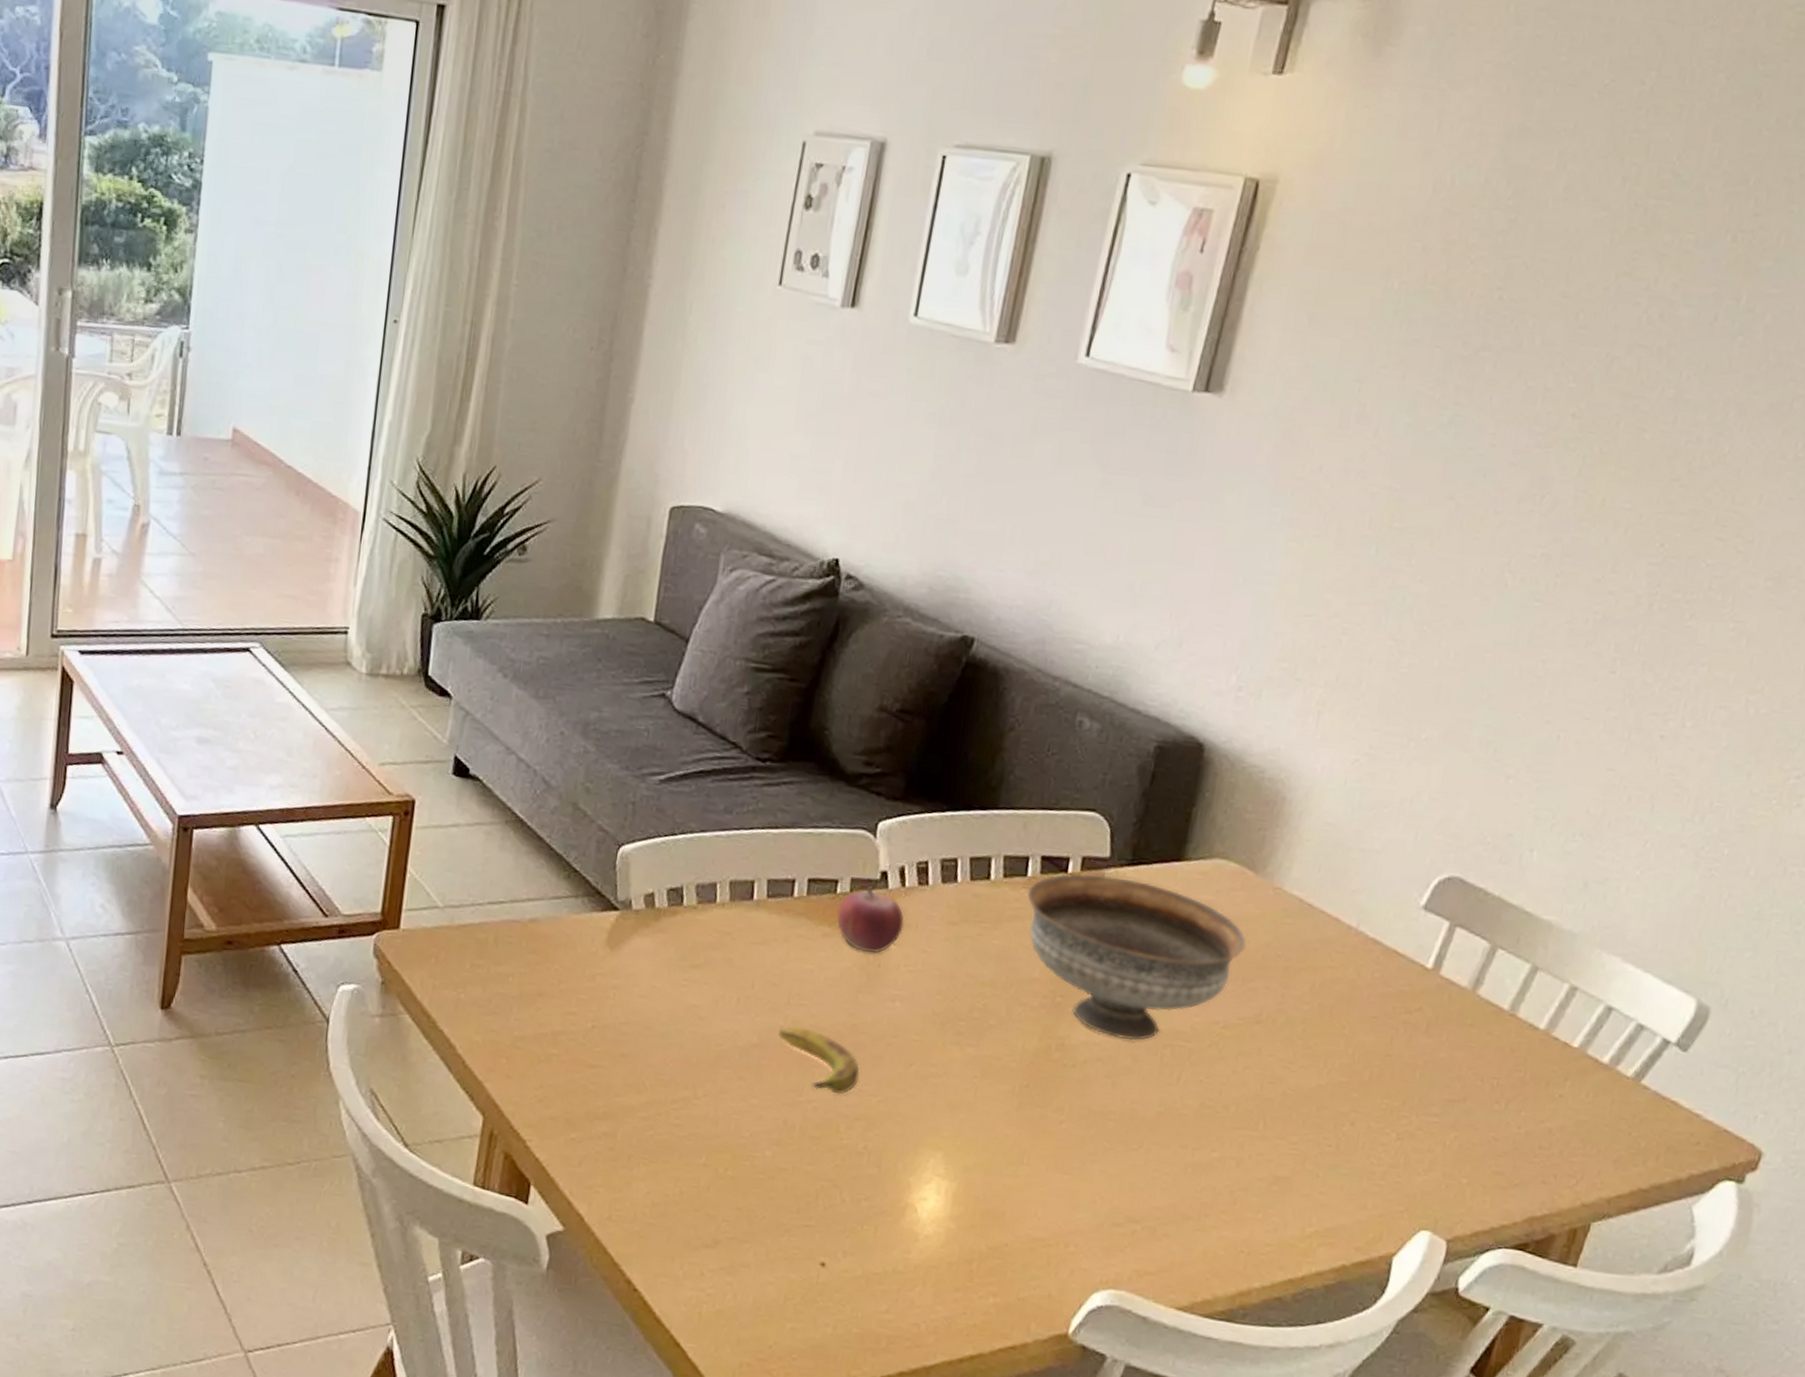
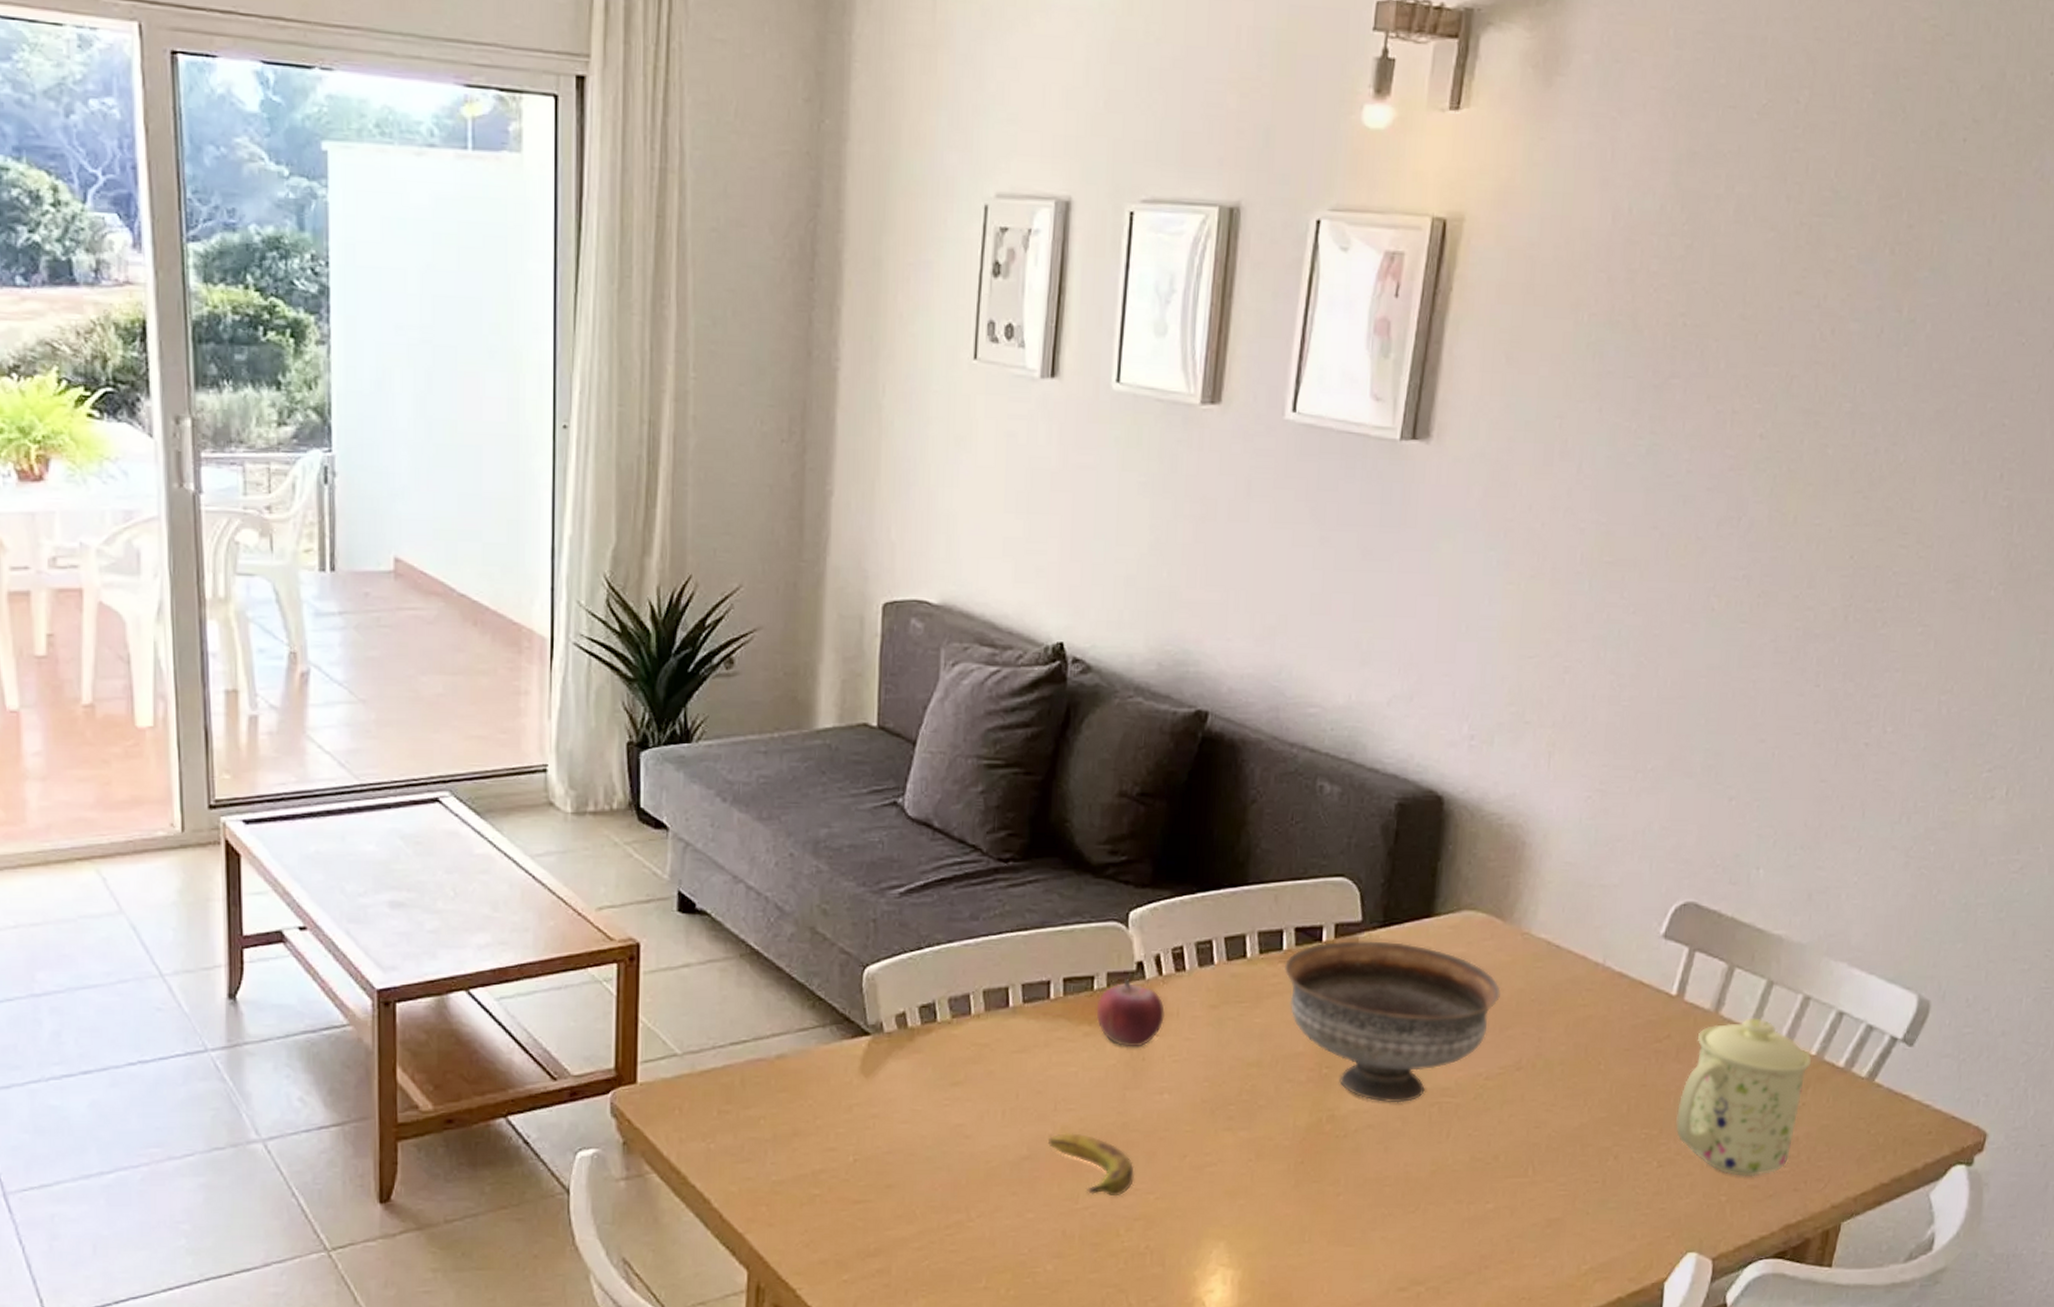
mug: none [1419,1001,1574,1163] -> present [1675,1018,1812,1177]

